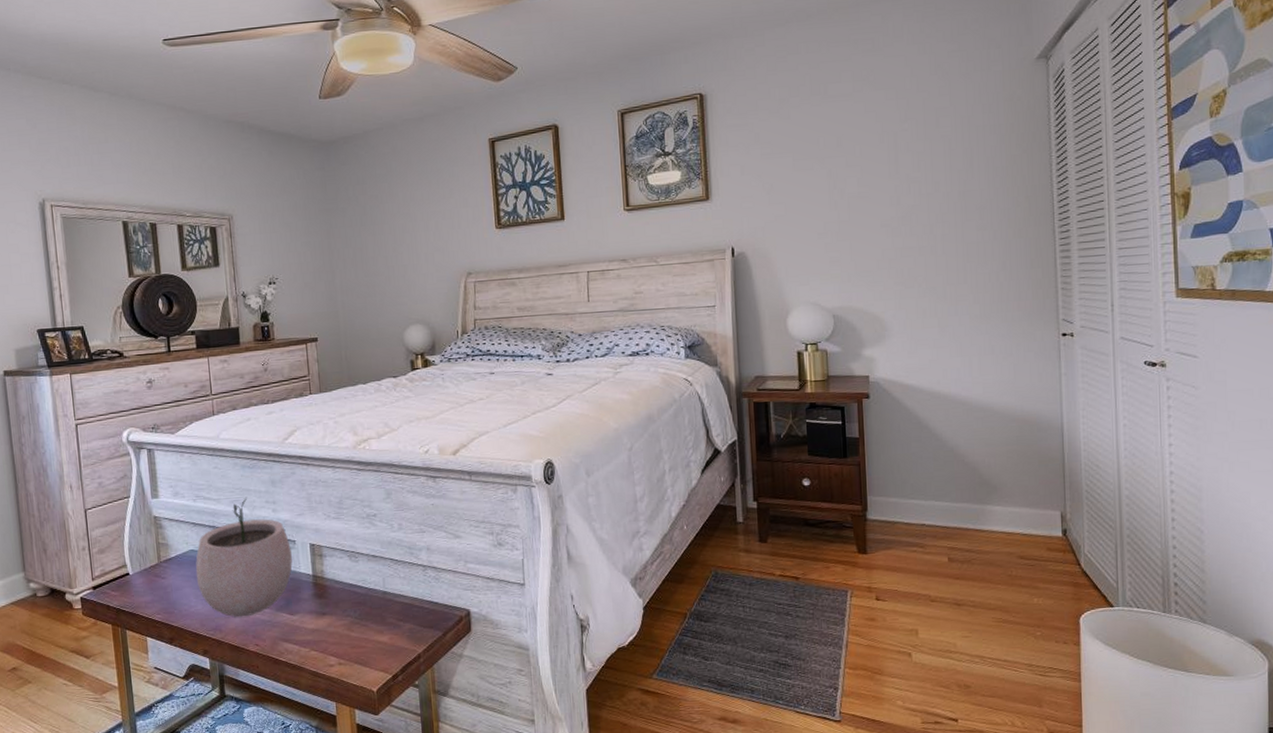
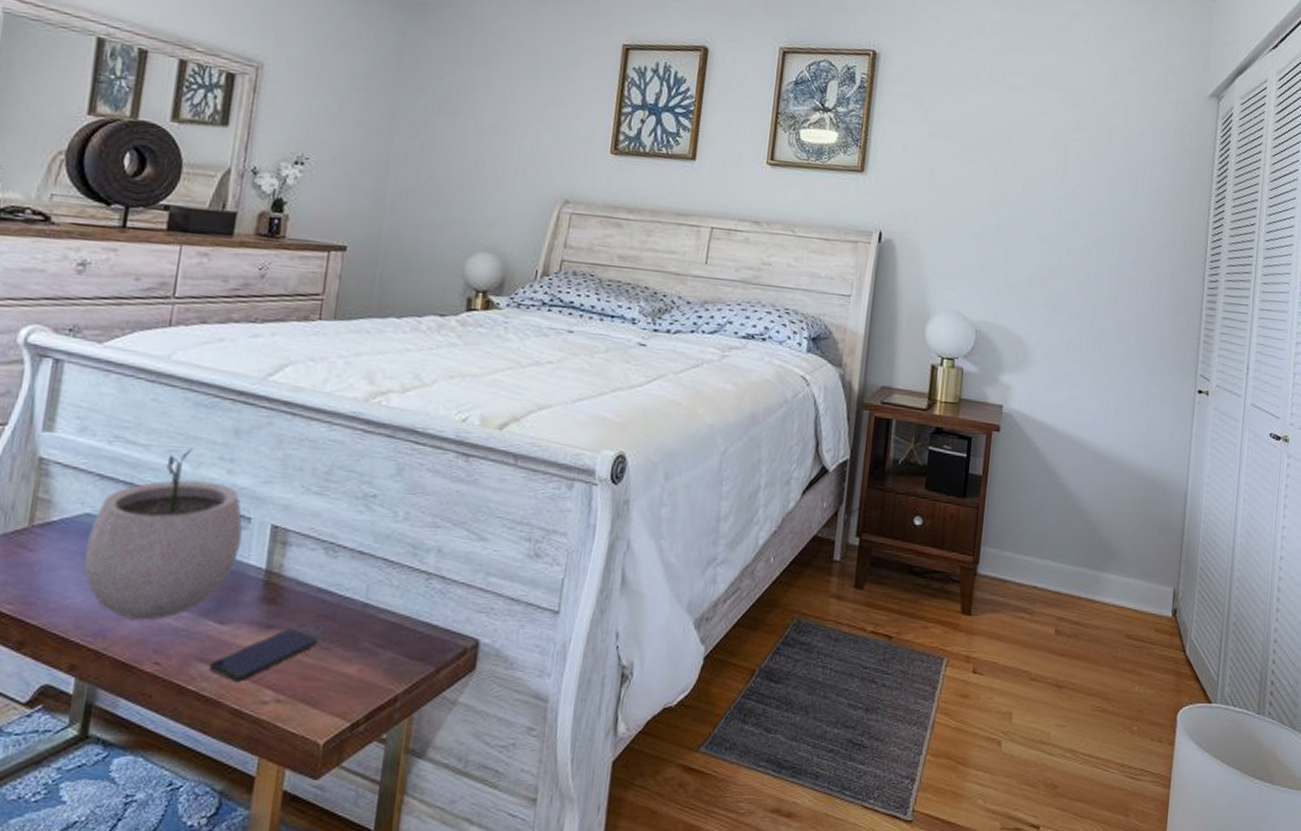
smartphone: none [290,613,358,653] -> present [208,628,319,682]

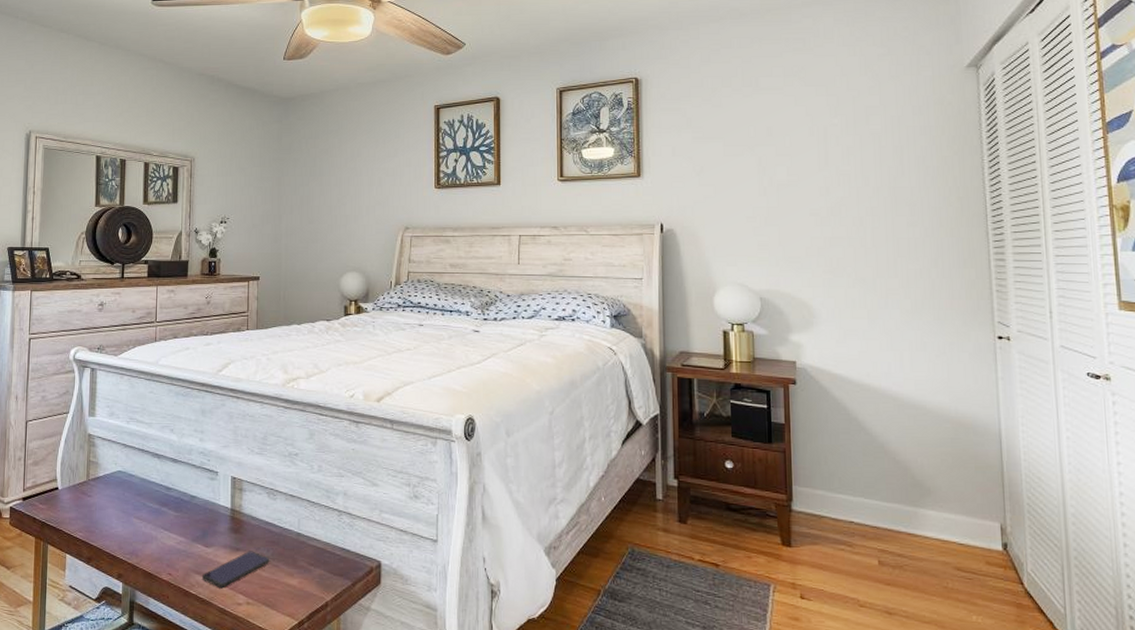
plant pot: present [83,447,243,621] -> none [120,423,213,544]

